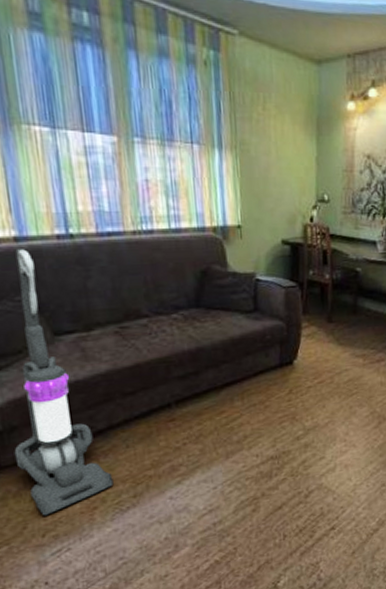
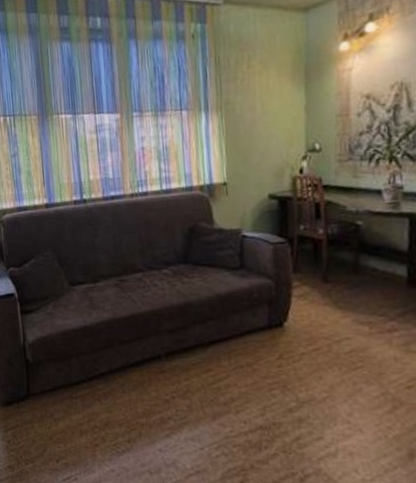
vacuum cleaner: present [14,248,114,516] -> none [39,212,112,444]

